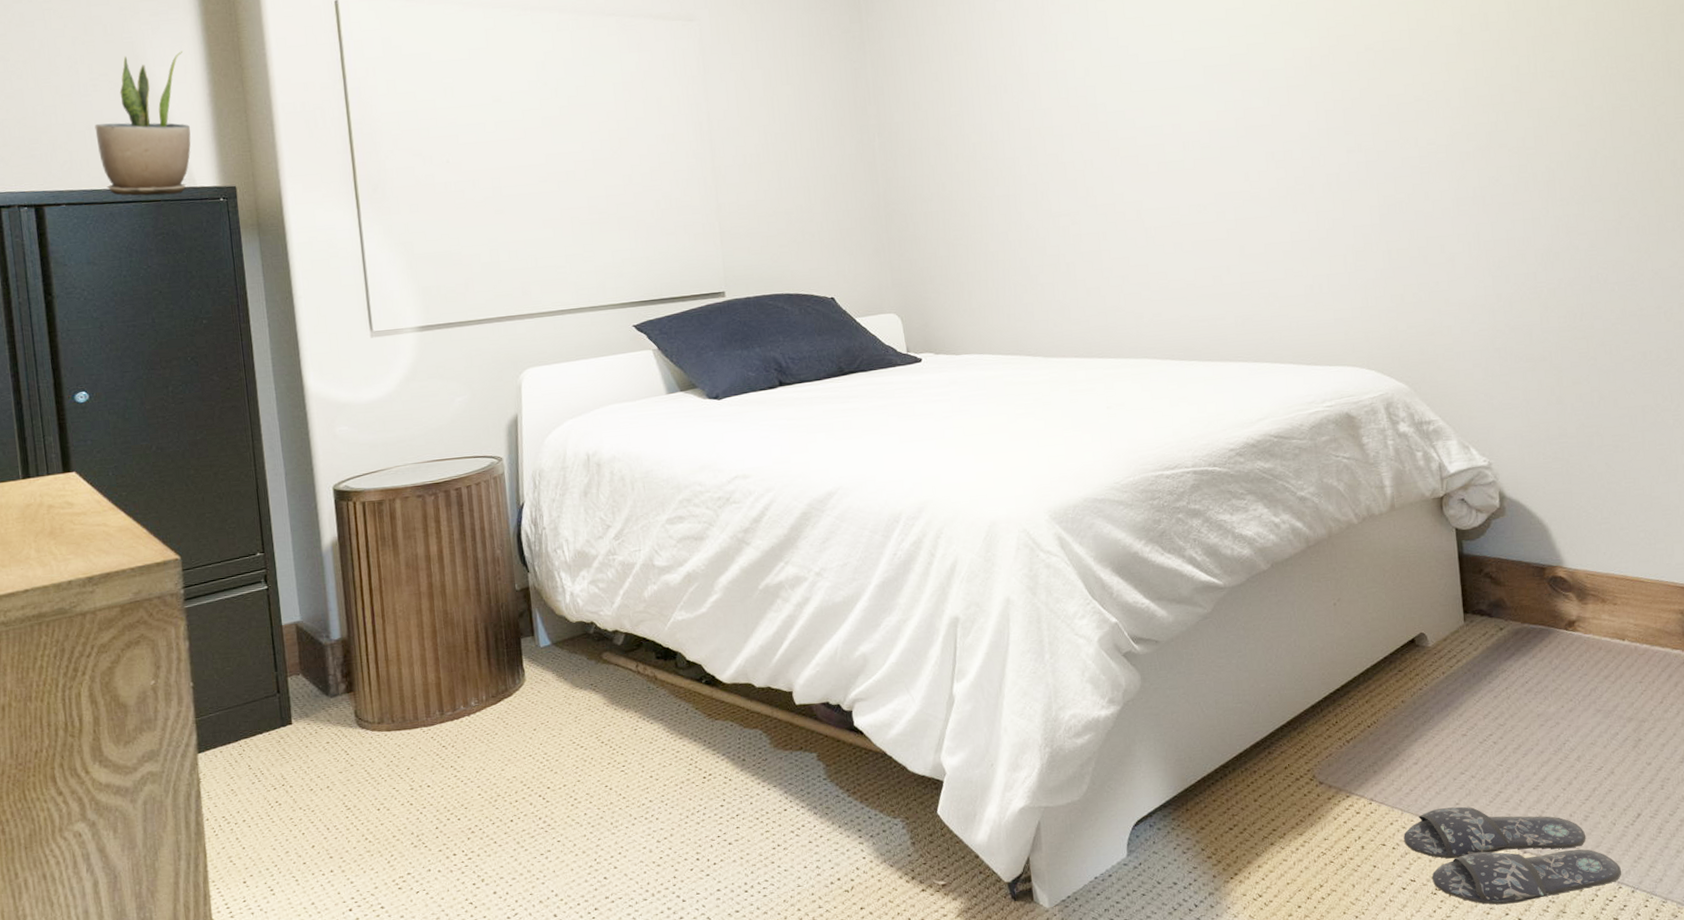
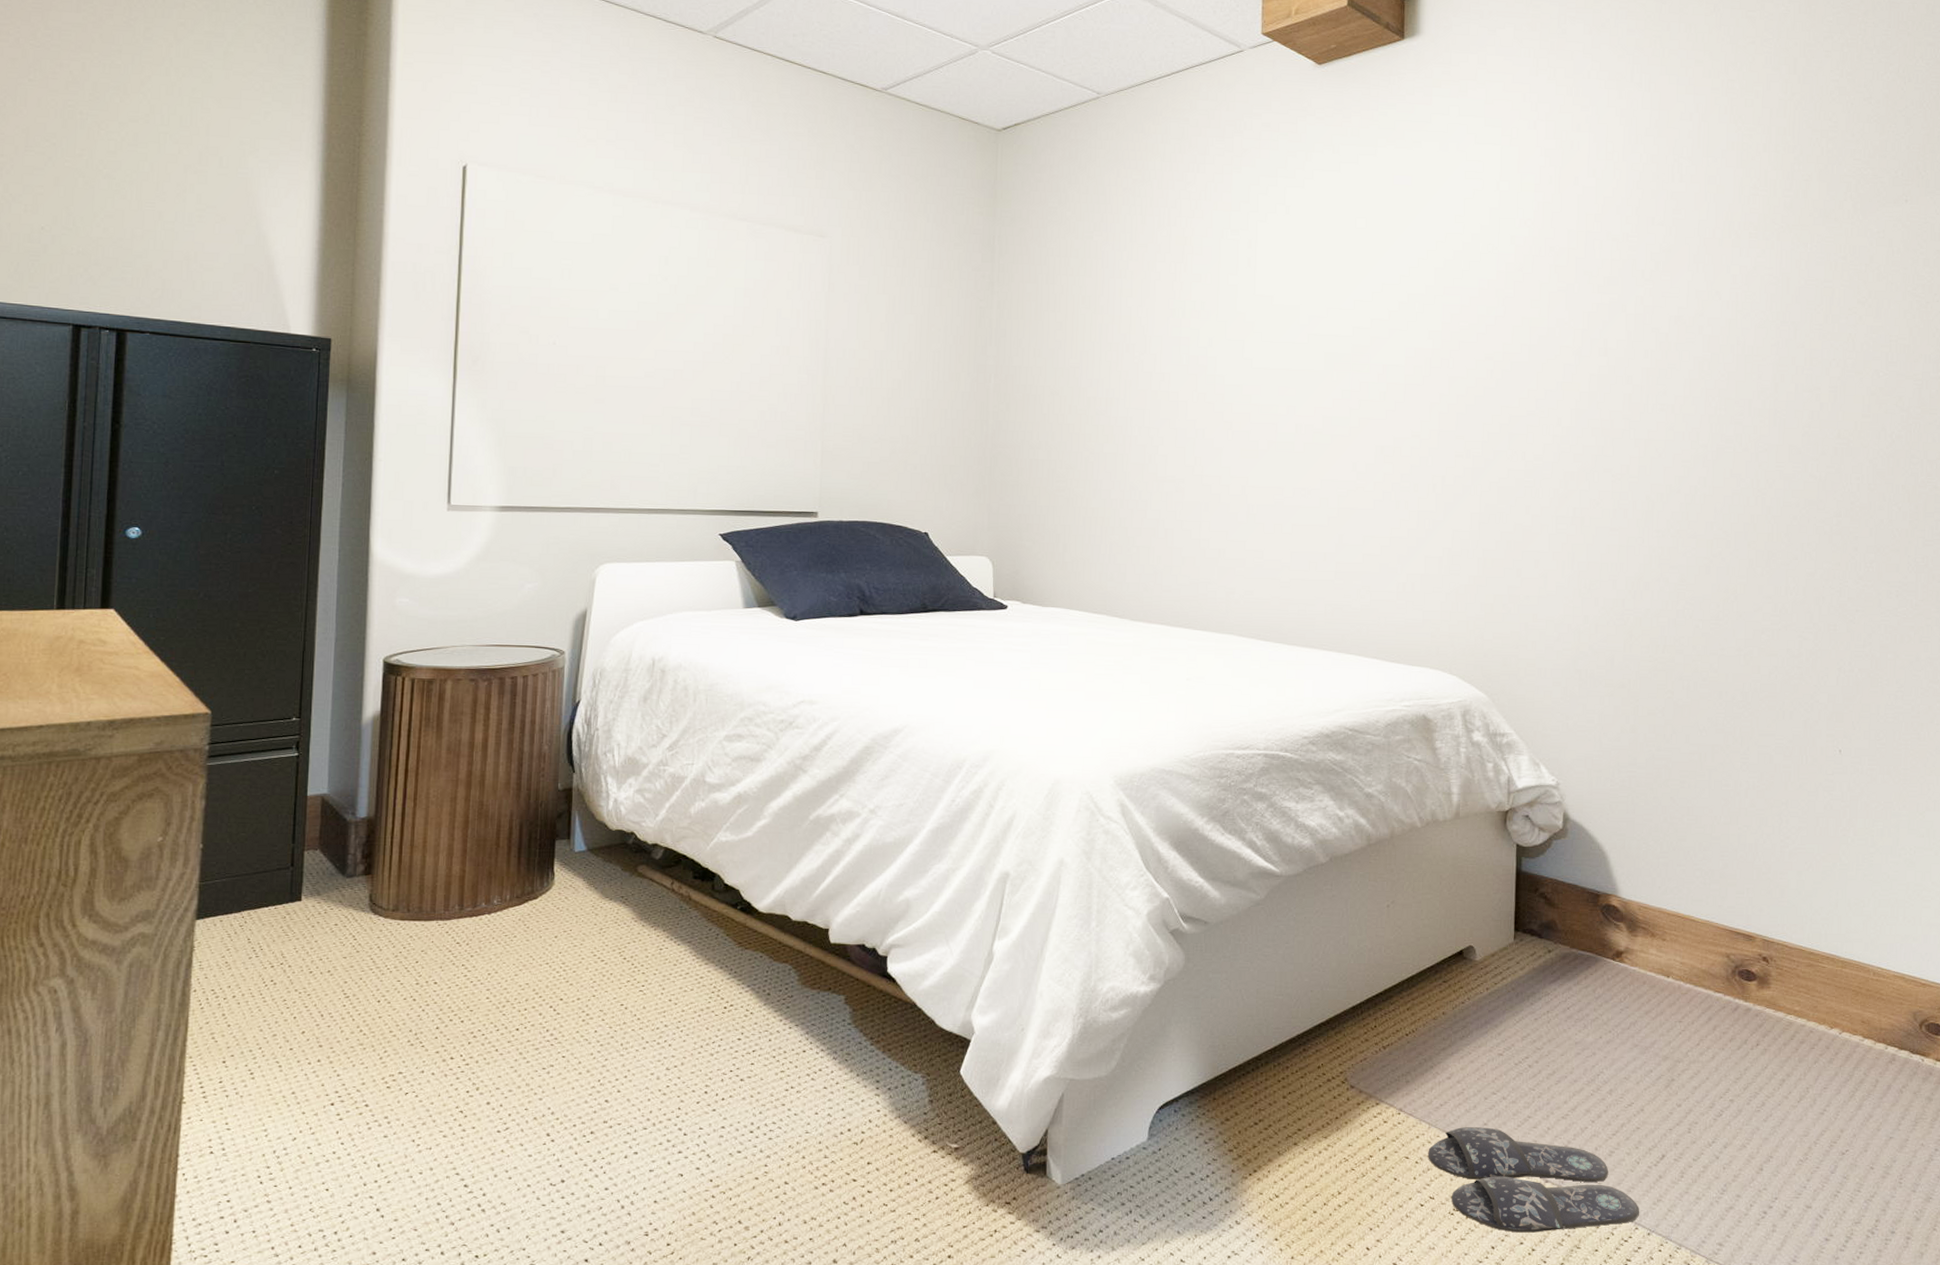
potted plant: present [94,51,191,196] -> none [193,191,297,338]

